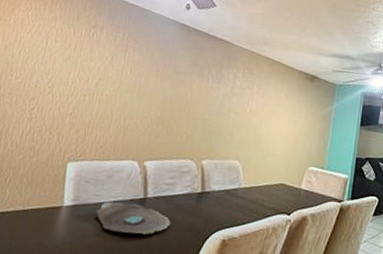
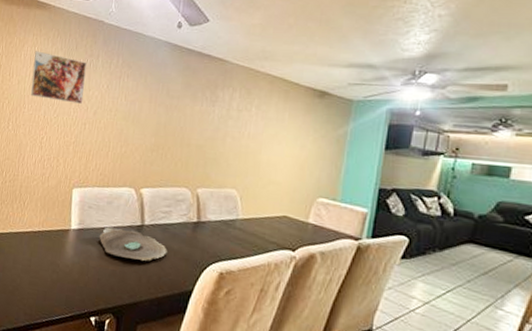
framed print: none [20,16,89,75] -> present [31,51,87,104]

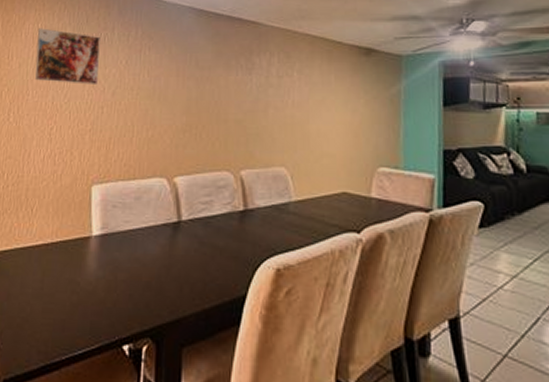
decorative bowl: present [99,227,167,261] -> none [127,228,212,265]

